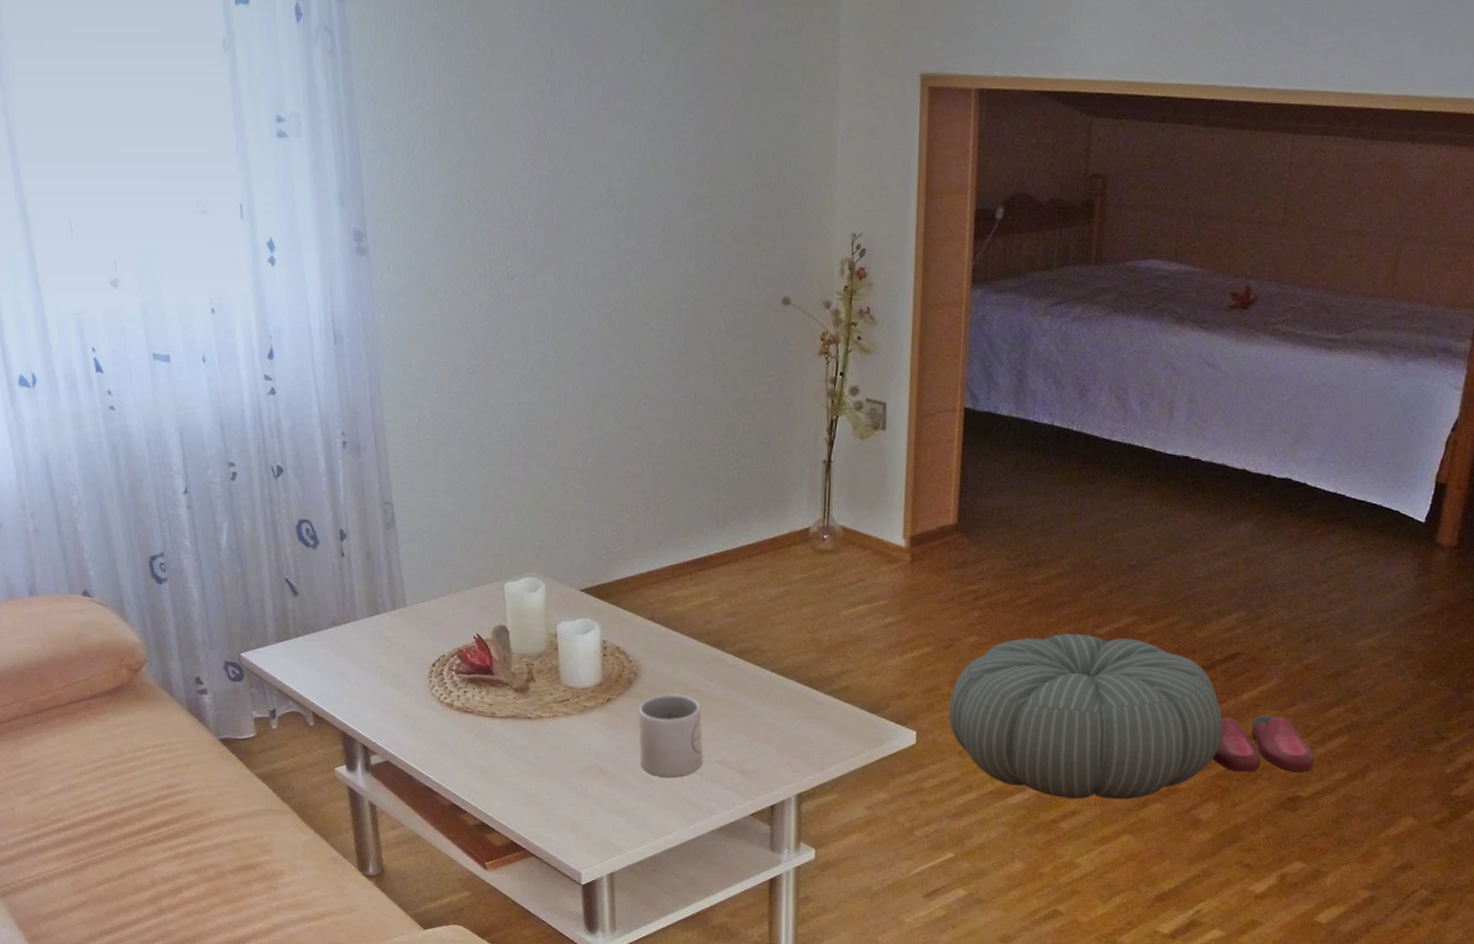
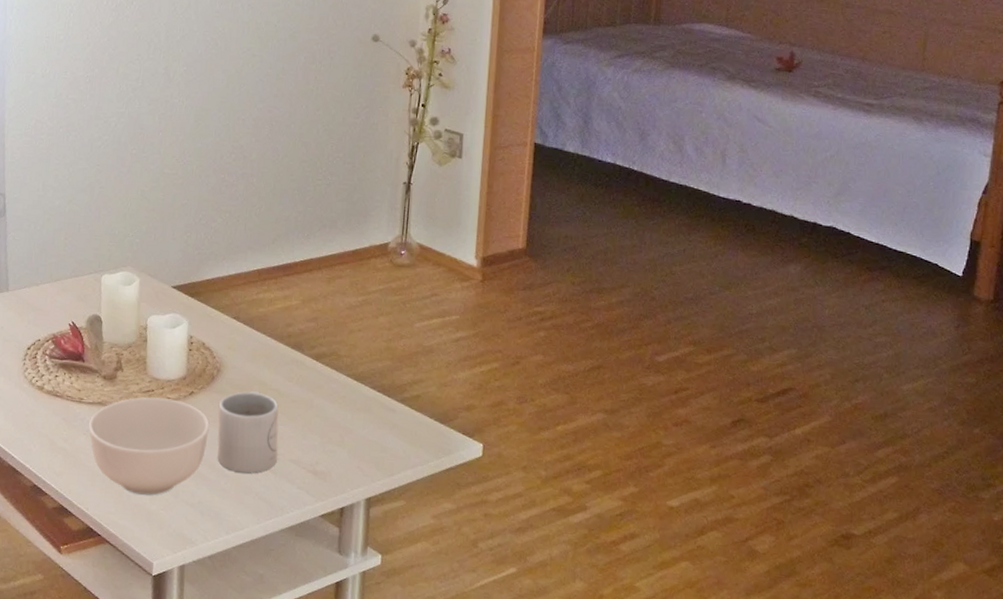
bowl: none [503,706,630,806] -> present [88,397,210,495]
pouf: present [949,633,1223,800] -> none [514,358,777,526]
slippers: present [1213,715,1314,772] -> none [768,449,865,510]

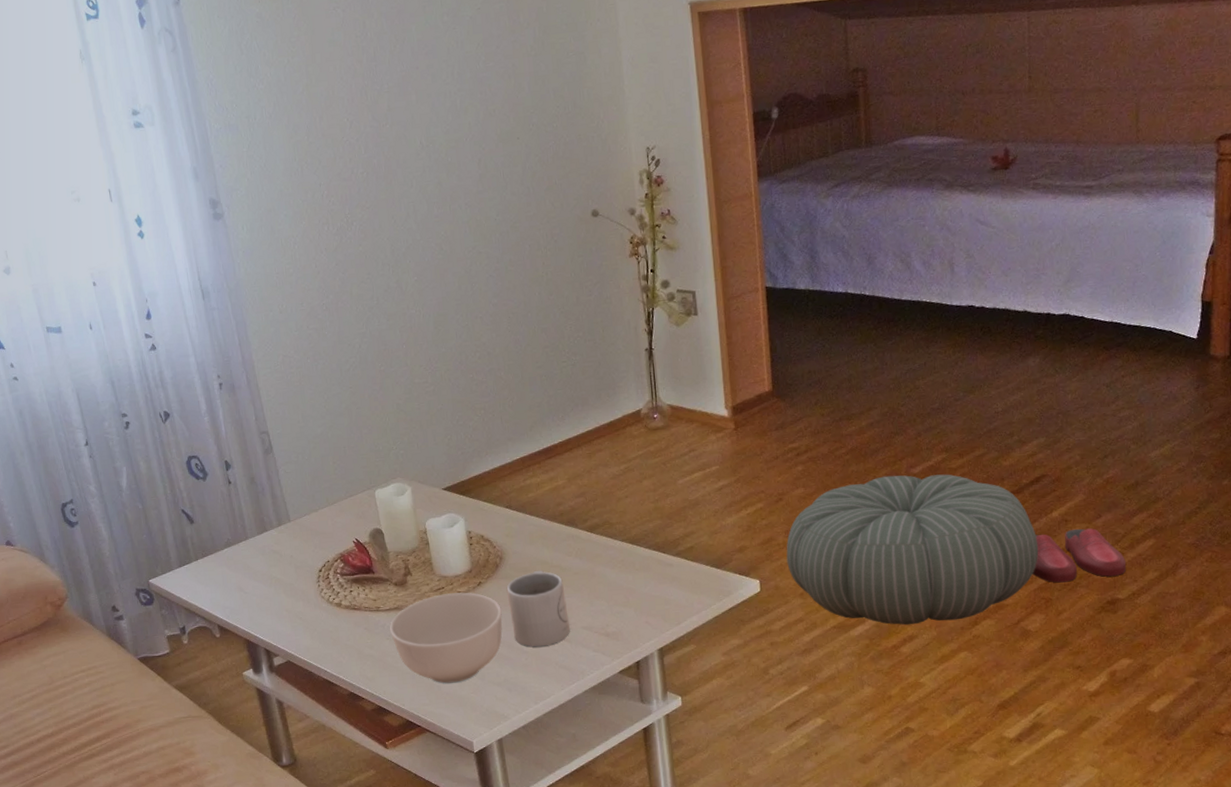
pouf: none [514,358,777,526] -> present [786,474,1039,625]
slippers: none [768,449,865,510] -> present [1033,528,1126,583]

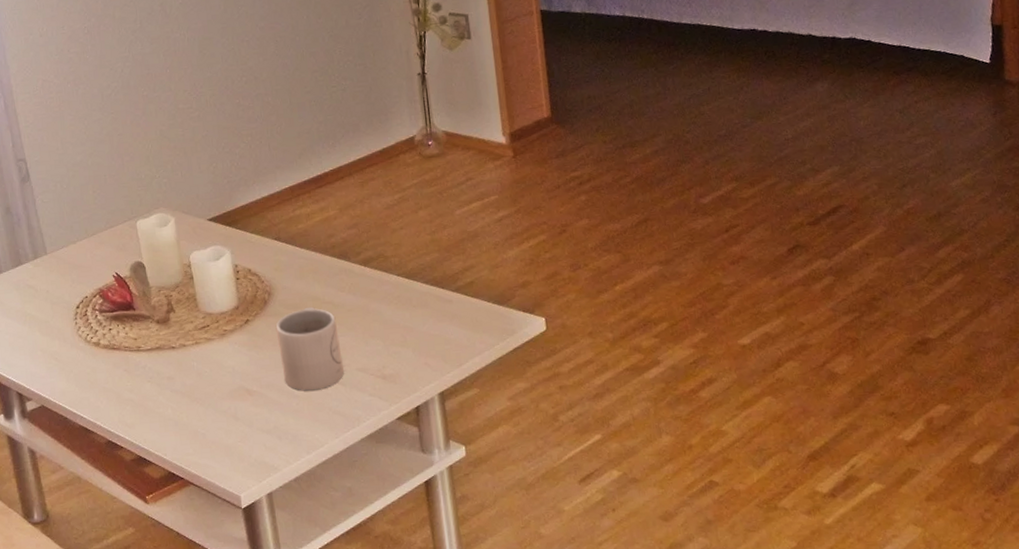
bowl: present [389,592,503,684] -> none [150,330,272,431]
pouf: present [786,474,1039,625] -> none [572,204,841,367]
slippers: present [1033,528,1126,583] -> none [836,262,935,321]

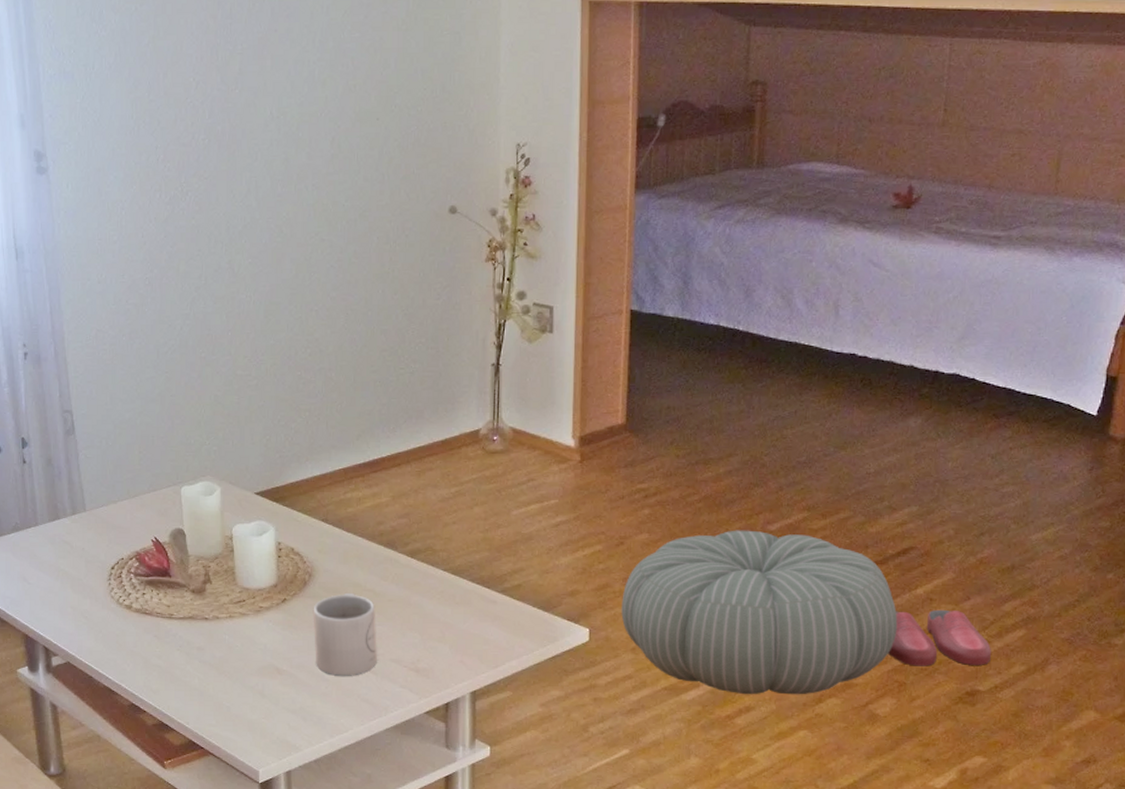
pouf: none [572,204,841,367] -> present [621,530,898,695]
slippers: none [836,262,935,321] -> present [888,609,991,667]

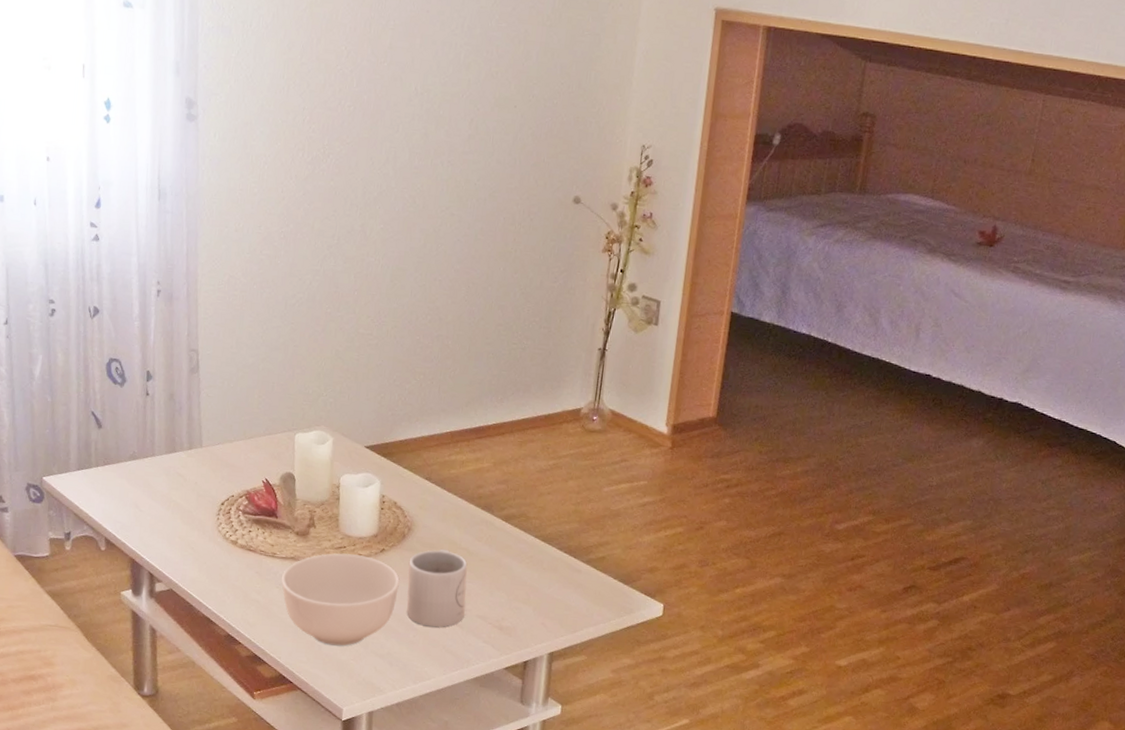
bowl: none [181,607,305,705] -> present [281,553,400,646]
pouf: present [621,530,898,695] -> none [694,525,944,684]
slippers: present [888,609,991,667] -> none [932,614,1024,672]

